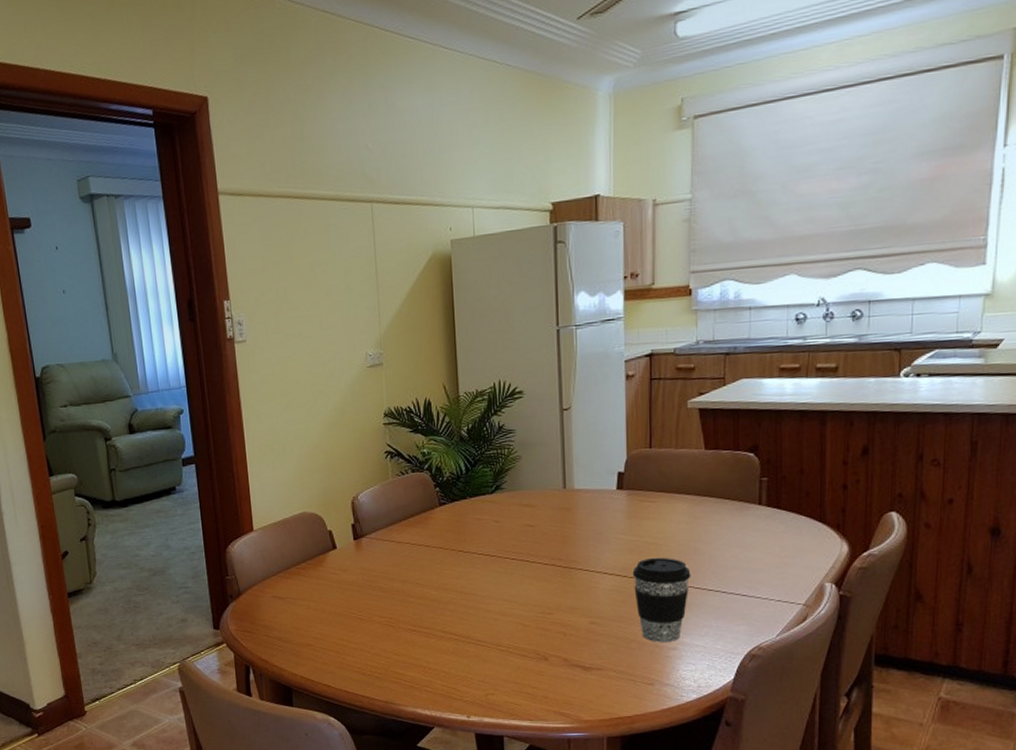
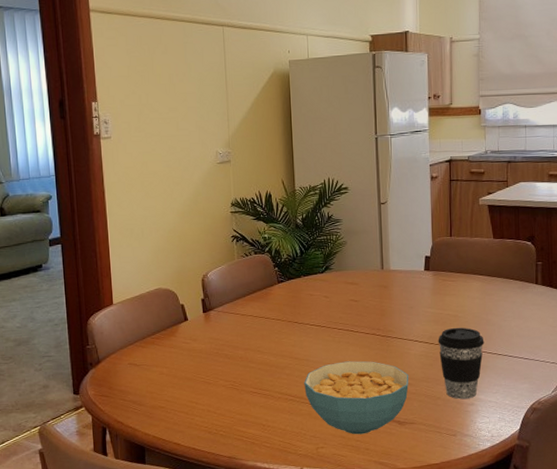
cereal bowl: none [471,596,597,681] -> present [304,361,409,435]

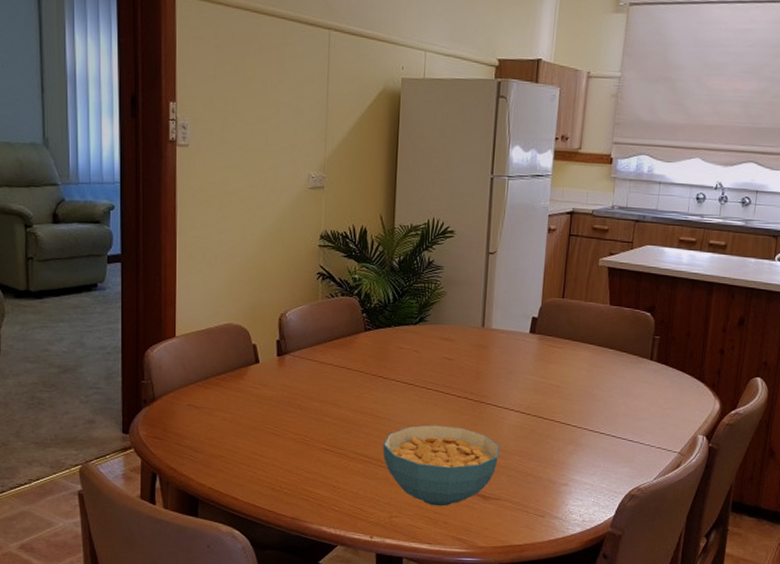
coffee cup: present [438,328,484,399] -> none [535,400,587,478]

